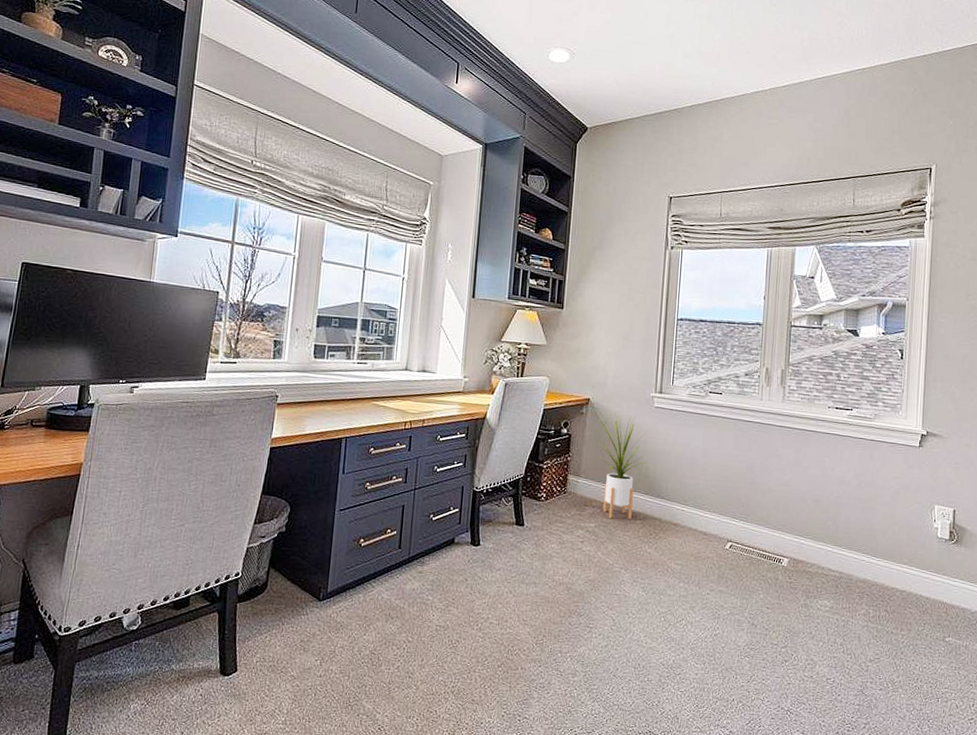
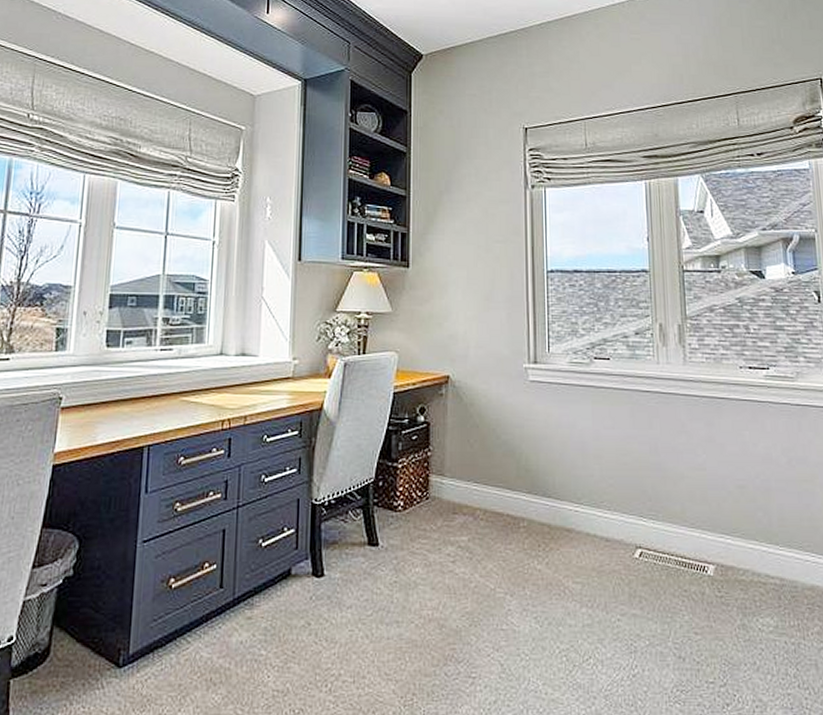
house plant: present [593,412,648,519] -> none [457,391,526,528]

